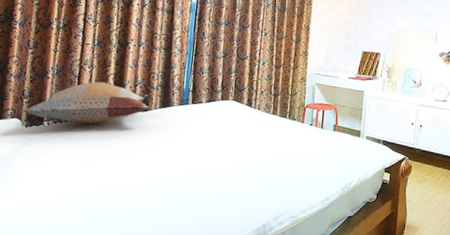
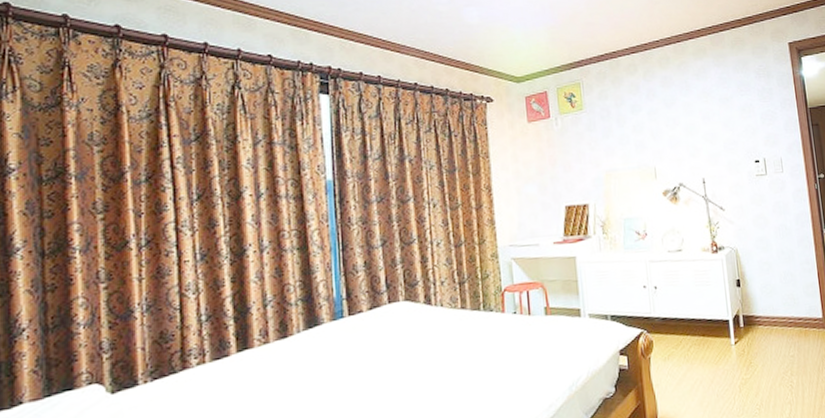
decorative pillow: present [22,81,151,125] -> none [103,309,290,376]

